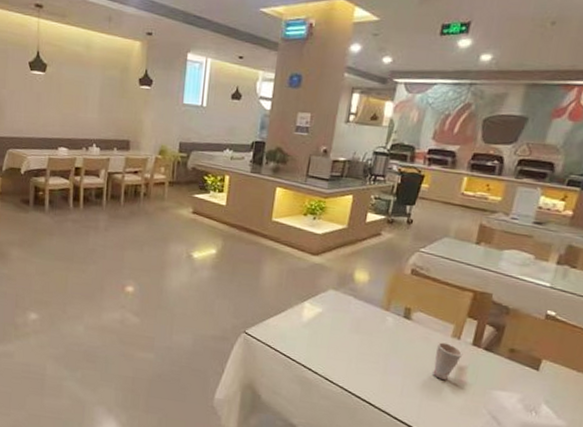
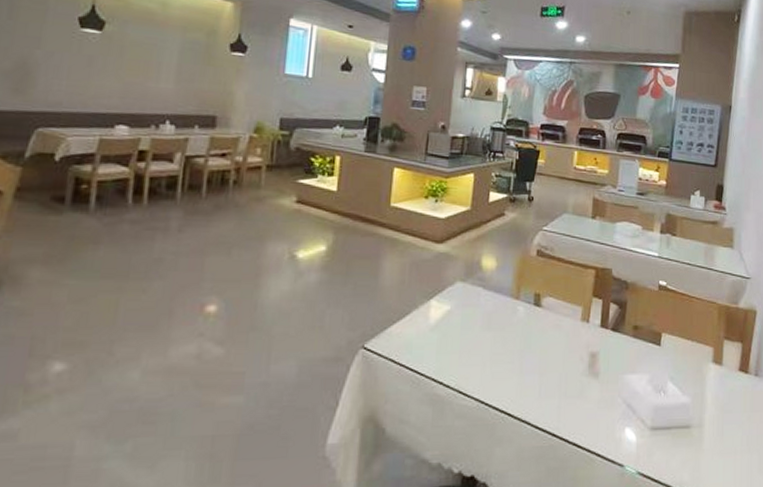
cup: present [433,342,463,380] -> none [568,328,593,371]

